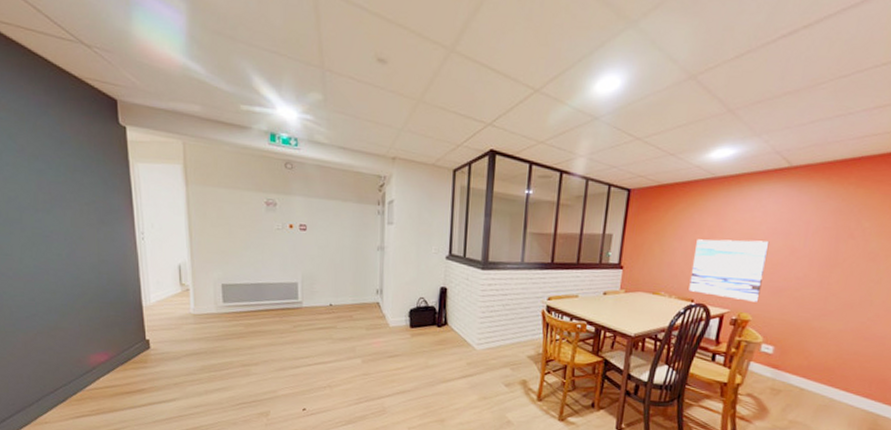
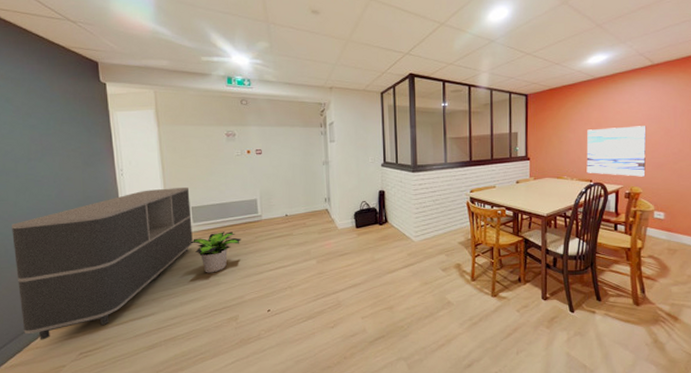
sideboard: none [17,259,222,415] -> present [12,188,193,340]
potted plant: none [218,316,277,362] -> present [189,231,241,273]

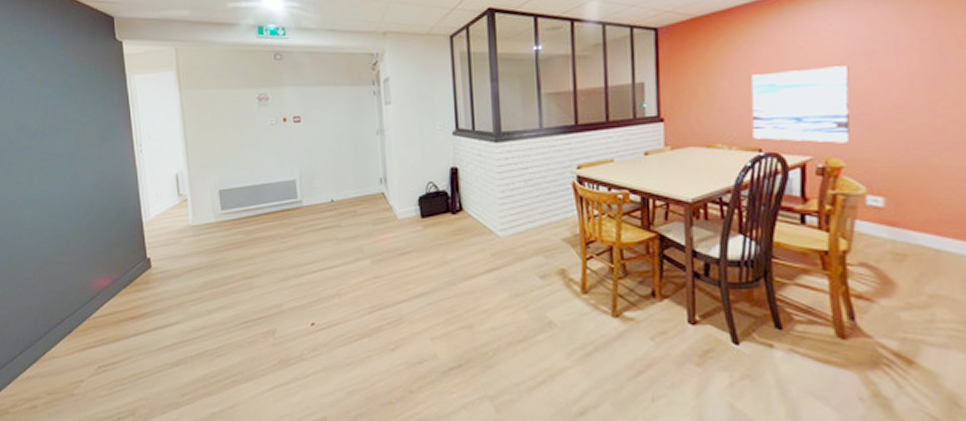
sideboard: present [12,188,193,340] -> none [27,166,221,349]
potted plant: present [189,231,241,273] -> none [217,221,278,274]

